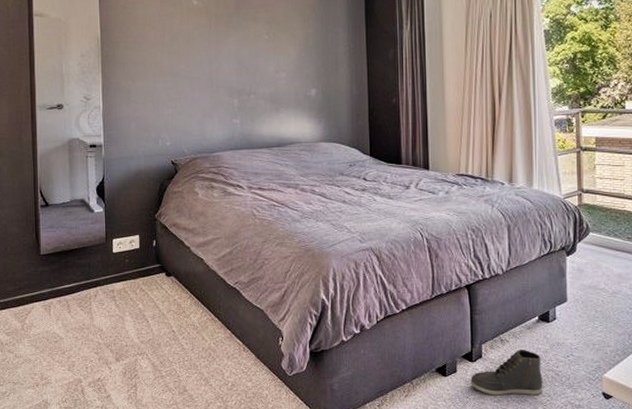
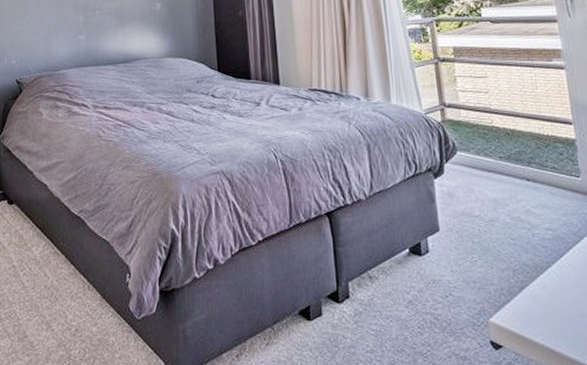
sneaker: present [470,350,543,396] -> none [338,288,422,344]

